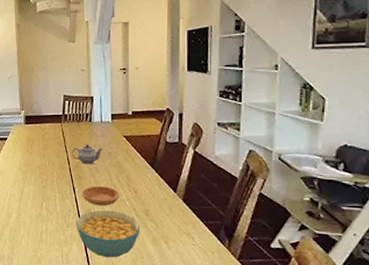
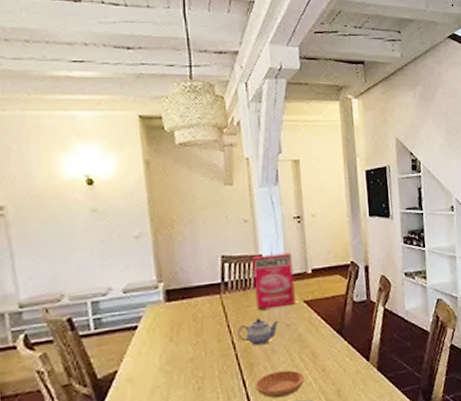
cereal box: none [86,97,117,138] -> present [252,252,296,310]

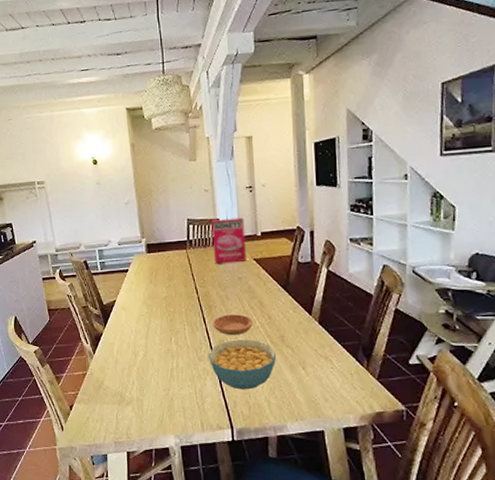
teapot: present [238,318,280,346] -> none [200,270,233,293]

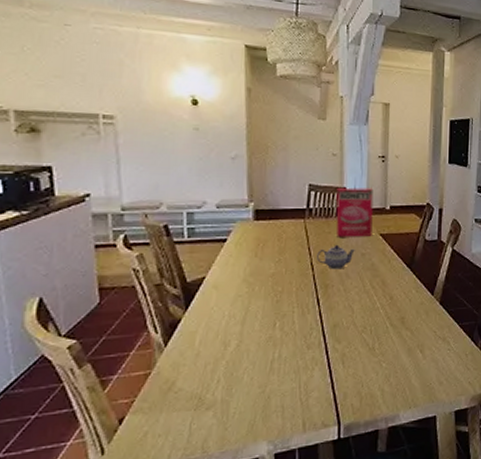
teapot: none [200,270,233,293] -> present [317,244,356,270]
cereal bowl: present [209,339,277,390] -> none [320,322,395,379]
saucer: present [213,314,253,336] -> none [328,294,373,319]

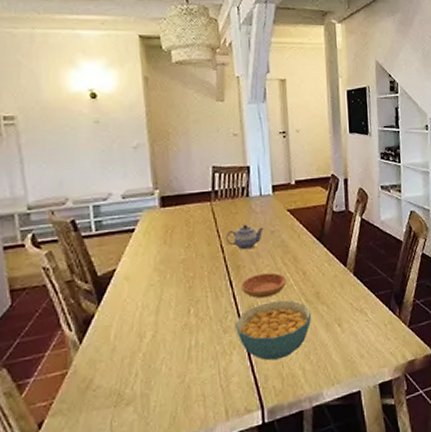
cereal bowl: none [320,322,395,379] -> present [236,300,312,361]
saucer: none [328,294,373,319] -> present [241,272,286,299]
cereal box: present [336,187,373,237] -> none [241,165,280,217]

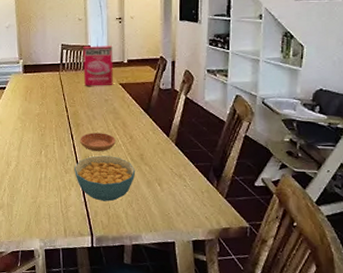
teapot: present [226,224,265,250] -> none [70,92,100,112]
cereal box: none [241,165,280,217] -> present [83,45,113,86]

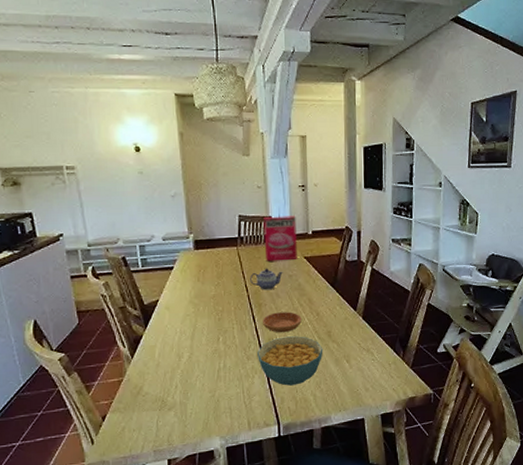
teapot: none [70,92,100,112] -> present [250,268,284,290]

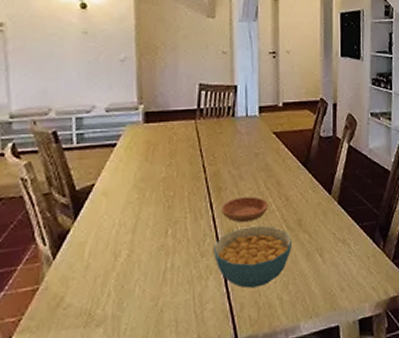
teapot: present [250,268,284,290] -> none [209,145,249,171]
cereal box: present [263,216,297,262] -> none [227,85,265,137]

